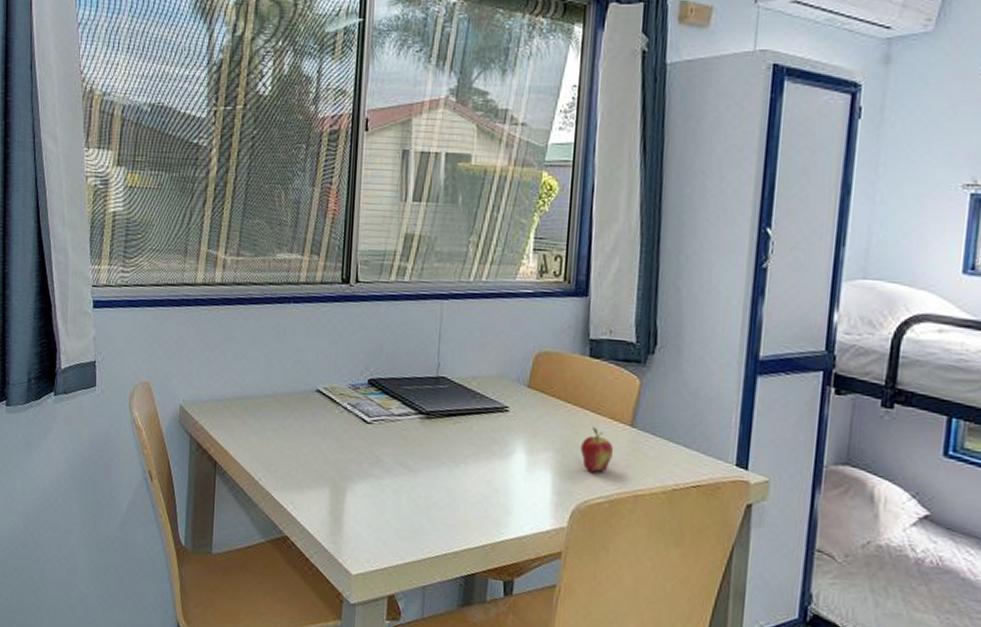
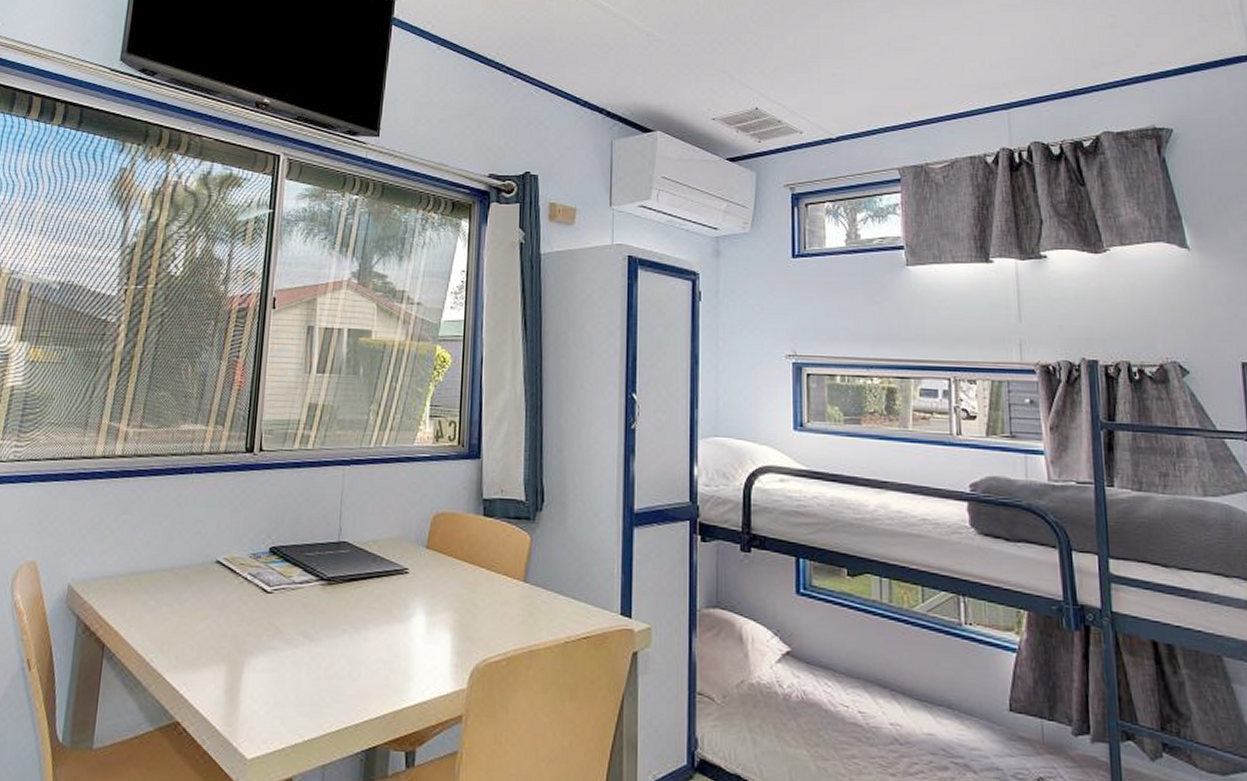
fruit: present [580,425,613,473] -> none [477,583,508,630]

